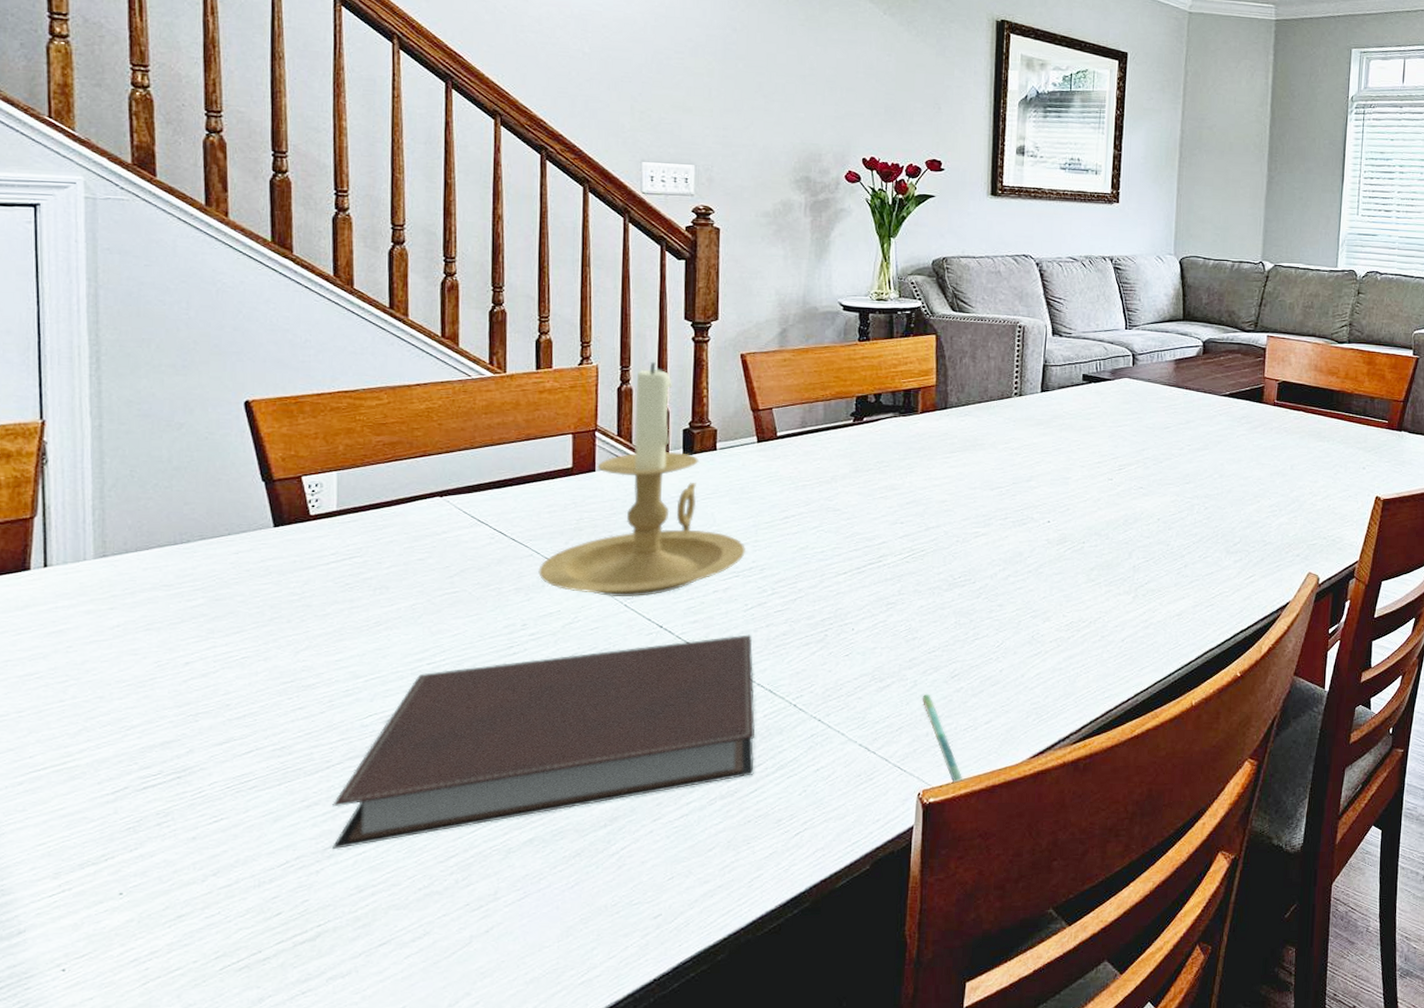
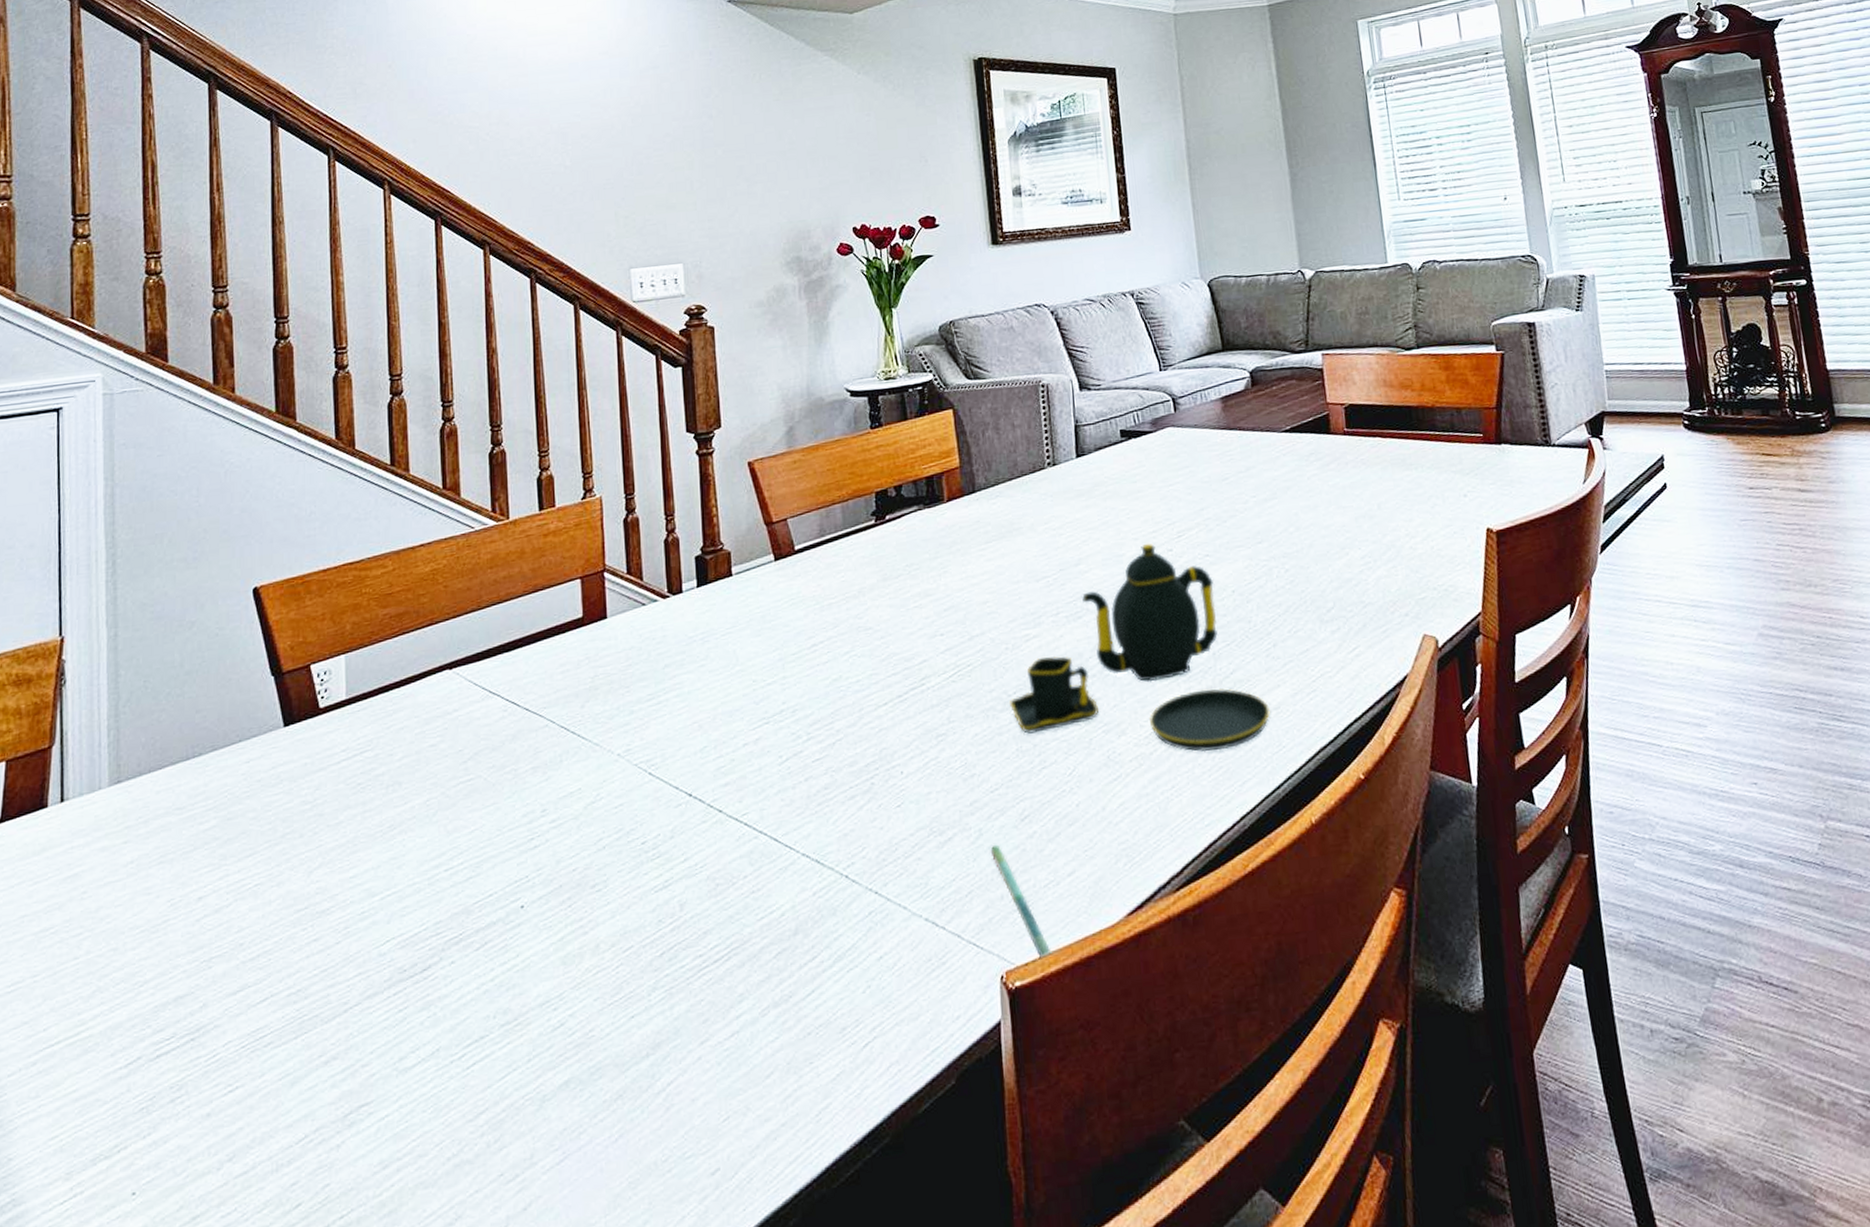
notebook: present [331,634,756,850] -> none [352,793,809,1116]
candle holder: present [538,361,747,598] -> none [555,484,775,766]
teapot: none [954,471,1173,642] -> present [1010,543,1270,752]

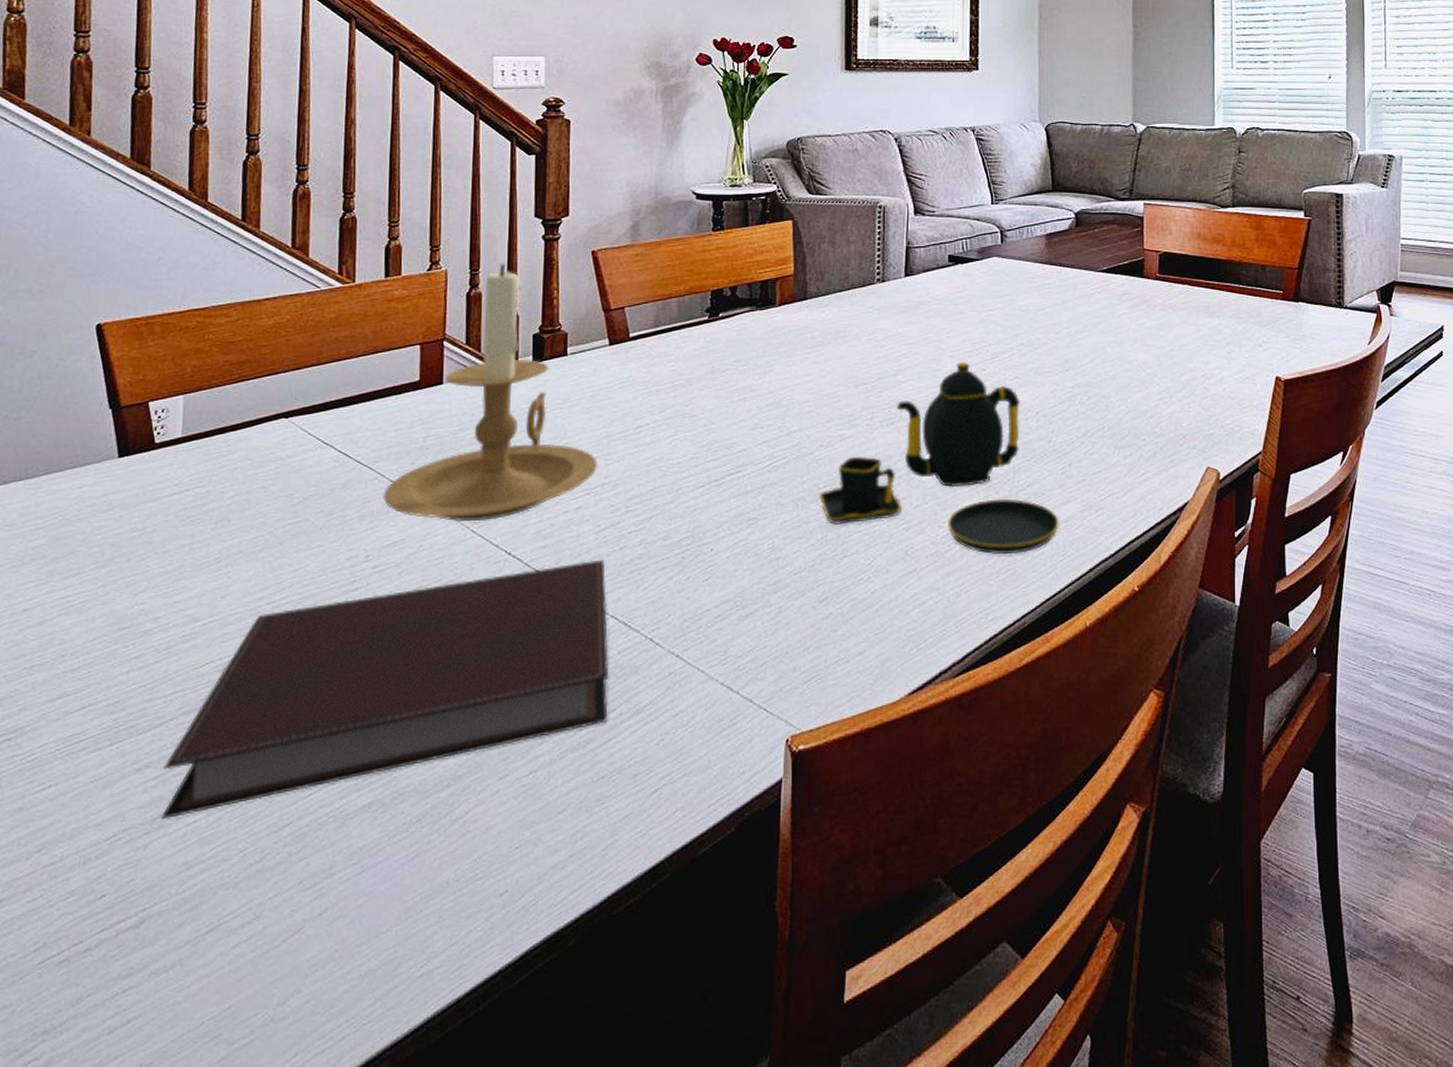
notebook: none [352,793,809,1116] -> present [160,559,609,820]
candle holder: none [555,484,775,766] -> present [383,263,599,522]
pen: present [990,844,1052,958] -> none [787,621,836,726]

